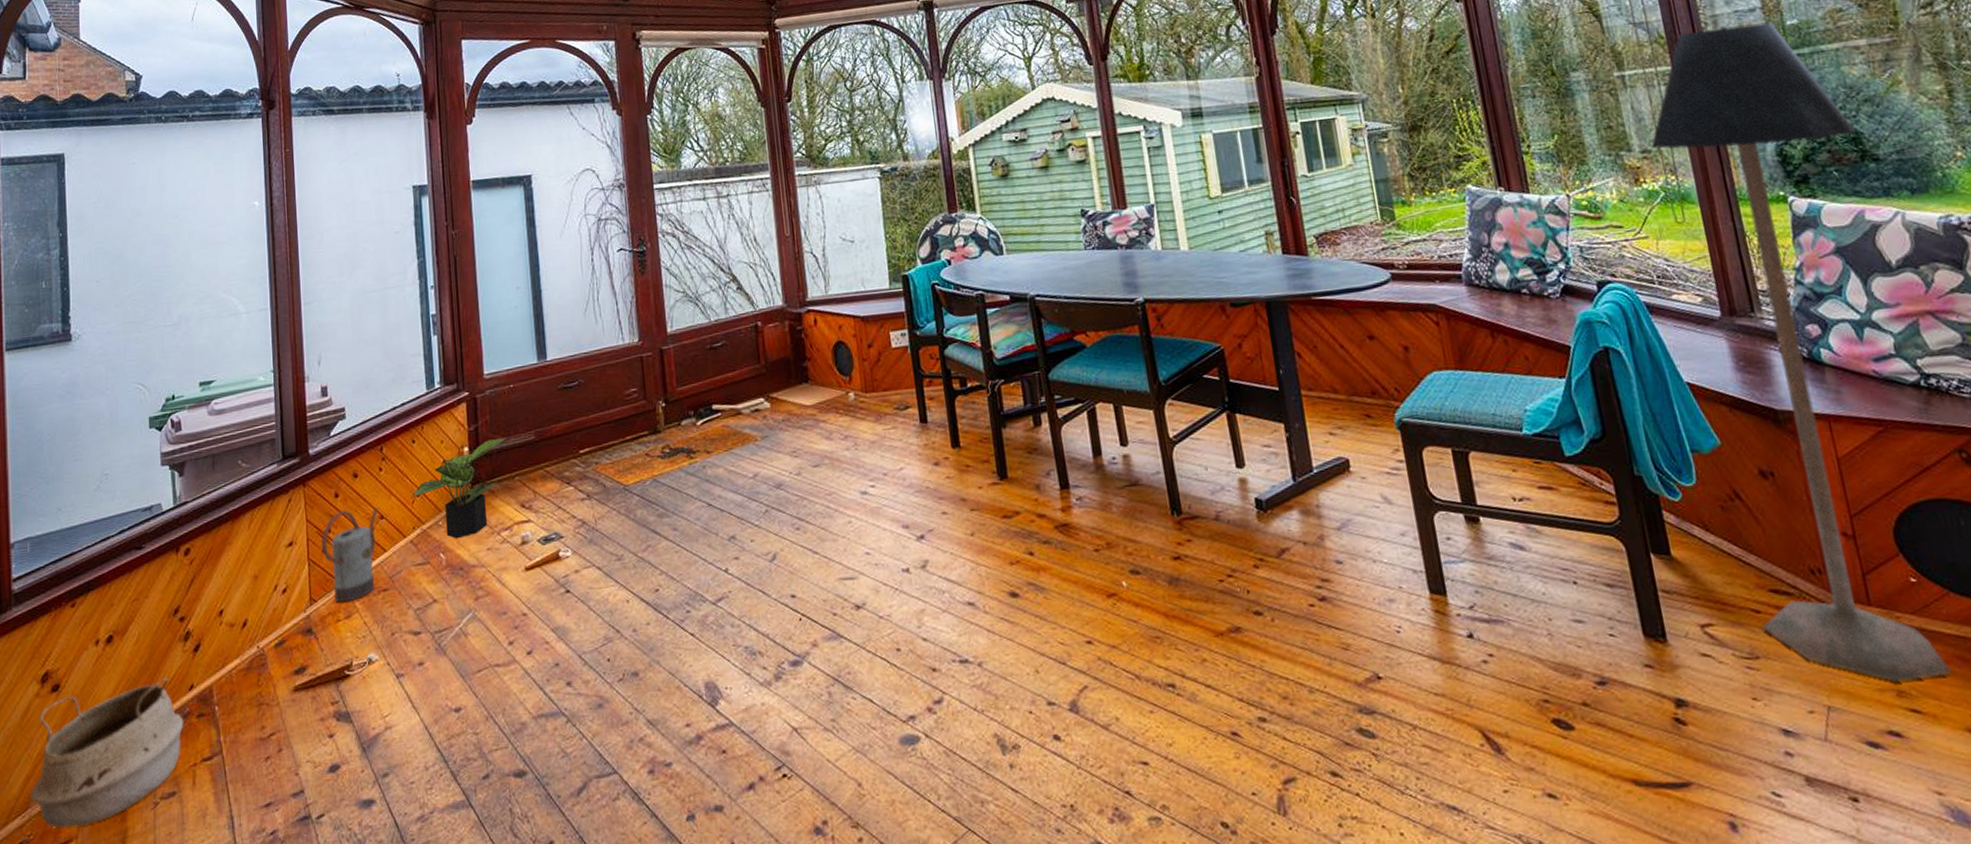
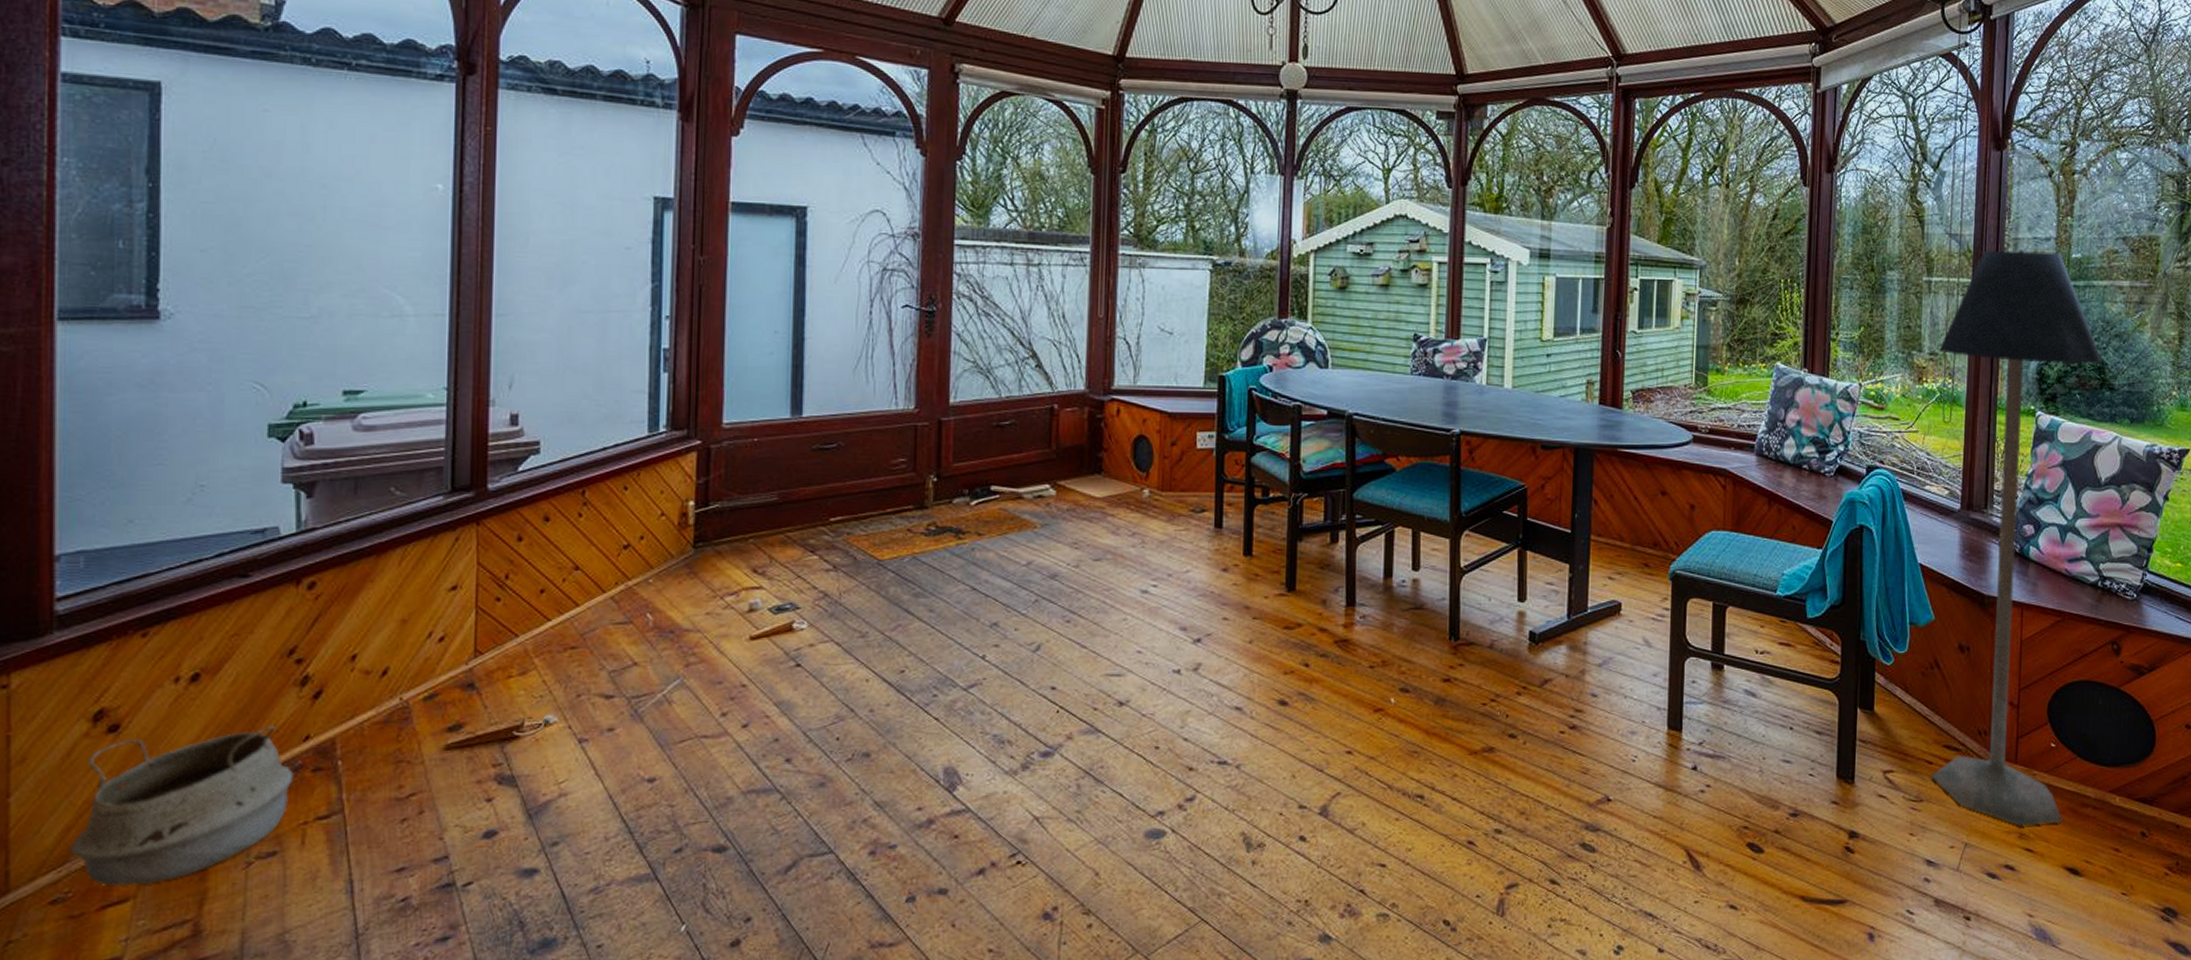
watering can: present [320,507,378,603] -> none [494,557,573,658]
potted plant: present [413,437,508,539] -> none [619,494,744,600]

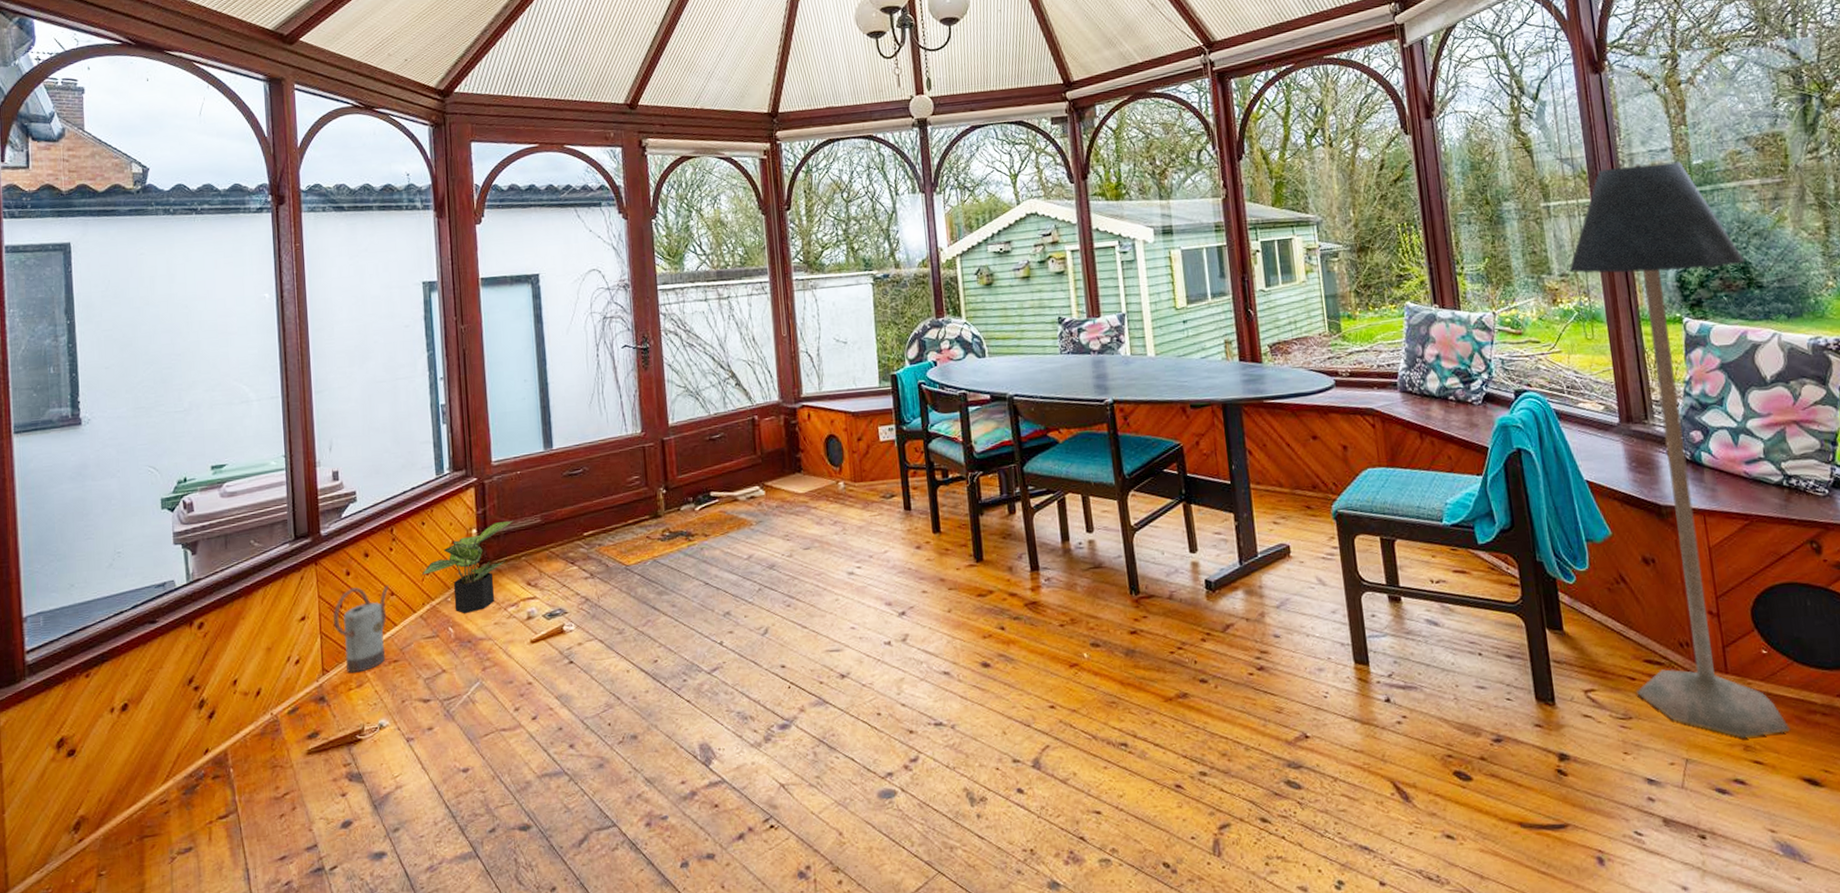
woven basket: present [69,726,294,886] -> none [47,743,200,882]
watering can: none [494,557,573,658] -> present [332,585,389,673]
potted plant: none [619,494,744,600] -> present [422,520,514,614]

